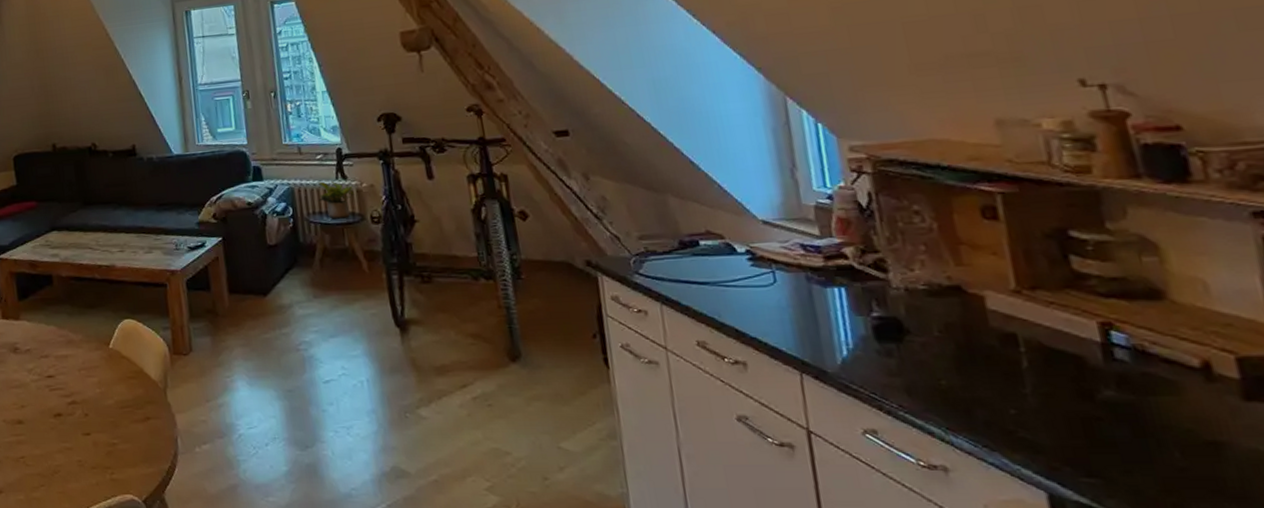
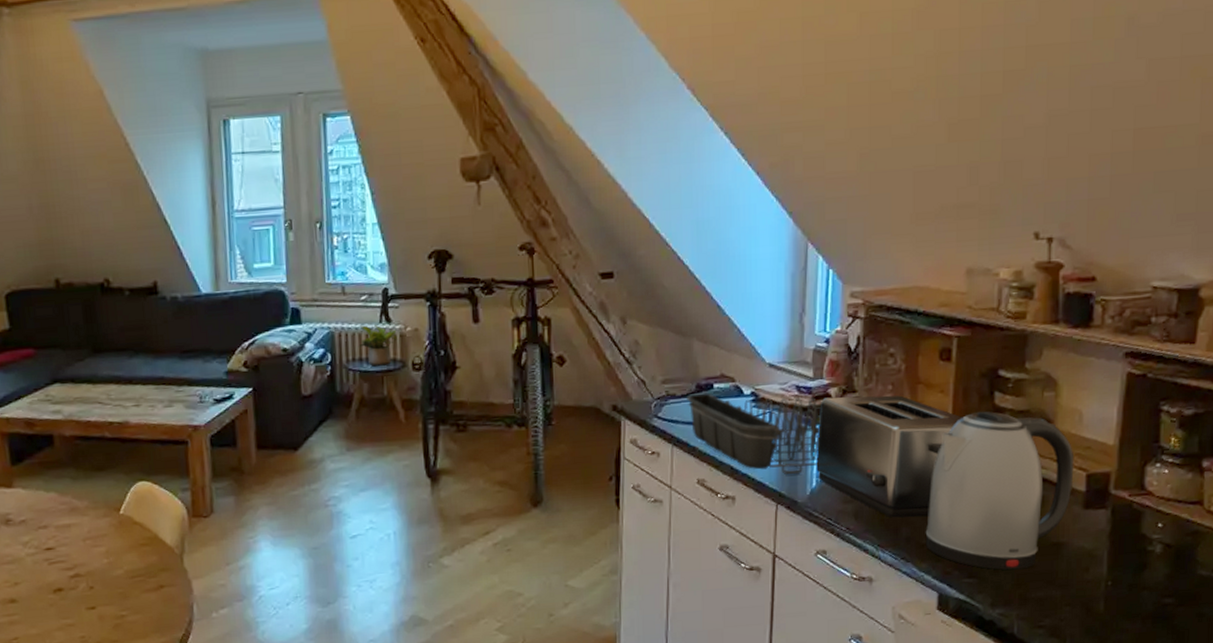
dish rack: none [669,250,845,341] -> present [687,393,821,475]
toaster: none [835,256,1032,398] -> present [816,395,963,518]
kettle: none [1002,277,1219,472] -> present [925,411,1075,571]

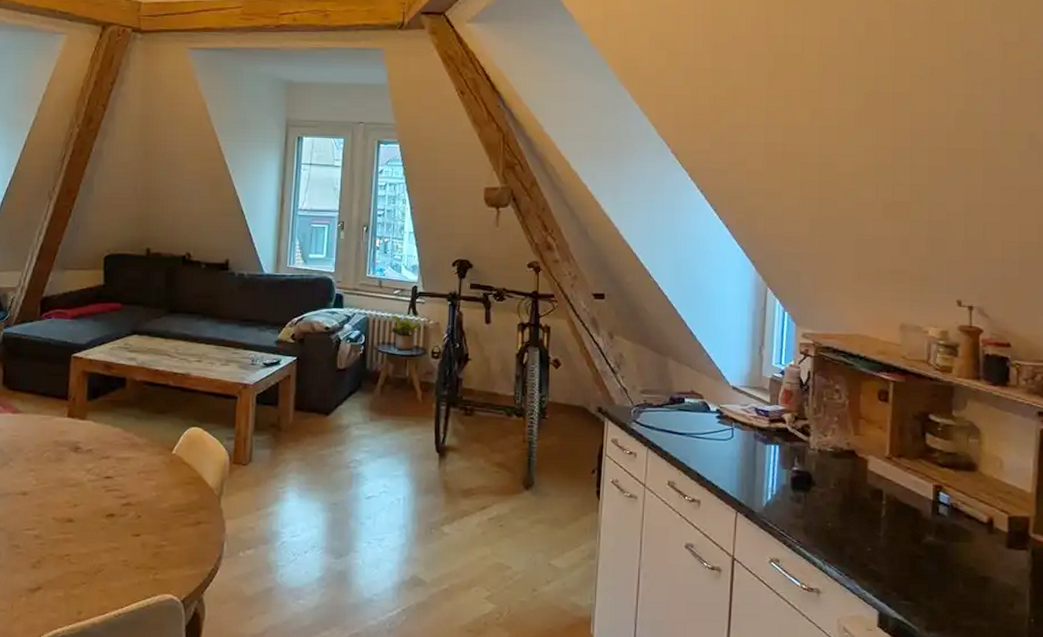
dish rack: present [687,393,821,475] -> none [661,405,776,487]
toaster: present [816,395,963,518] -> none [771,421,899,539]
kettle: present [925,411,1075,571] -> none [866,449,997,598]

